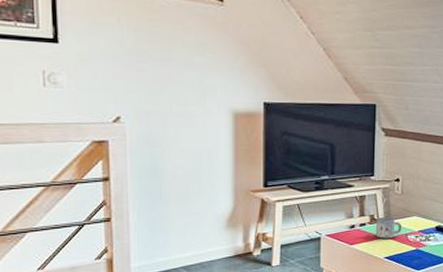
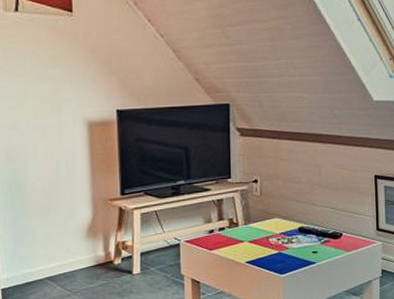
mug: present [376,217,402,239] -> none [236,220,263,243]

